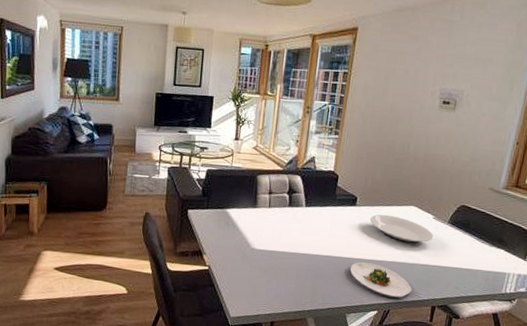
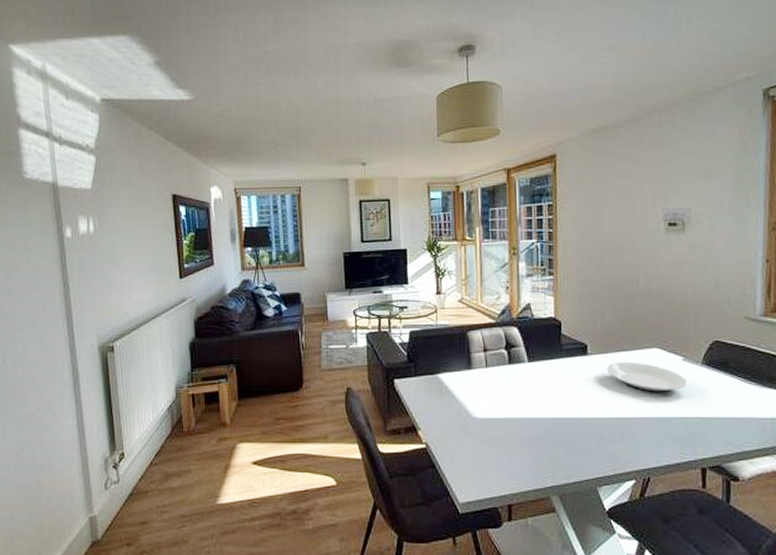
salad plate: present [349,262,412,298] -> none [592,422,673,462]

